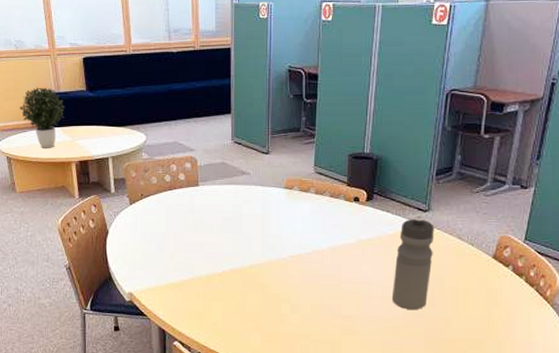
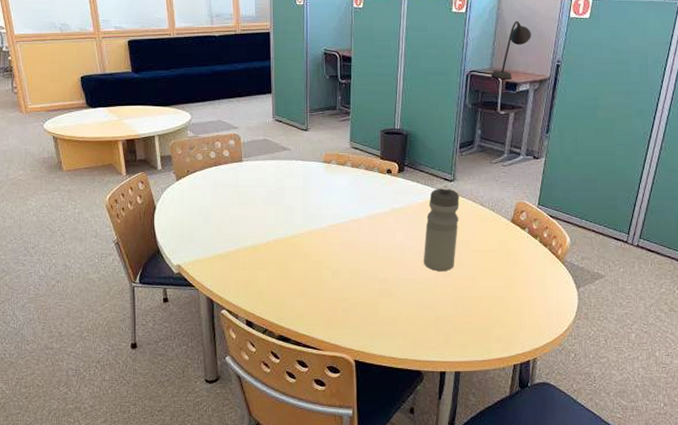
potted plant: present [19,87,65,148] -> none [65,68,111,128]
desk lamp: none [475,33,523,99] -> present [491,20,531,80]

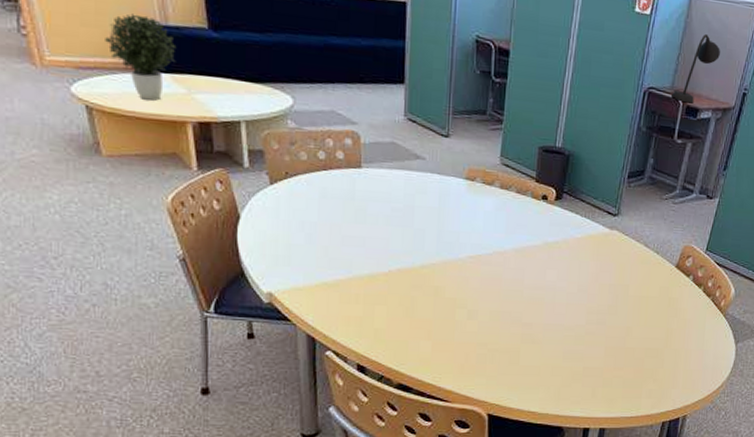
potted plant: none [65,68,111,128] -> present [105,14,177,101]
water bottle: present [423,185,460,271] -> none [575,219,623,318]

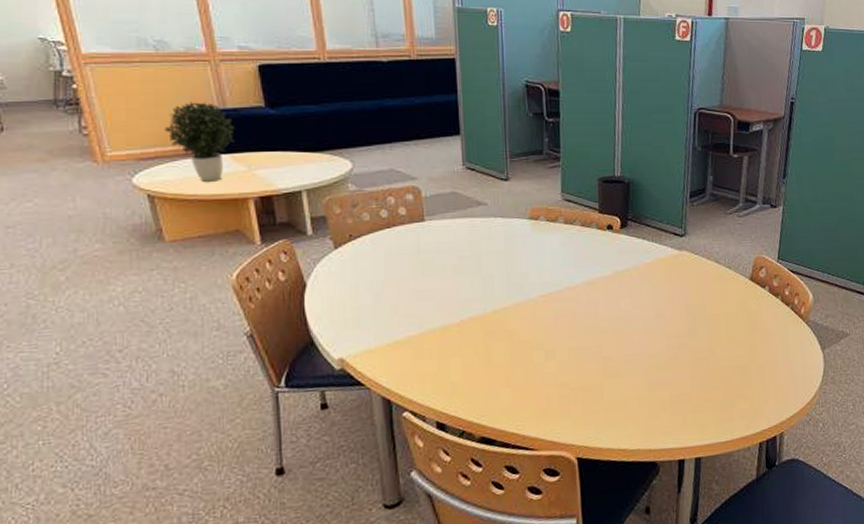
desk lamp: present [672,33,720,104] -> none [722,51,763,118]

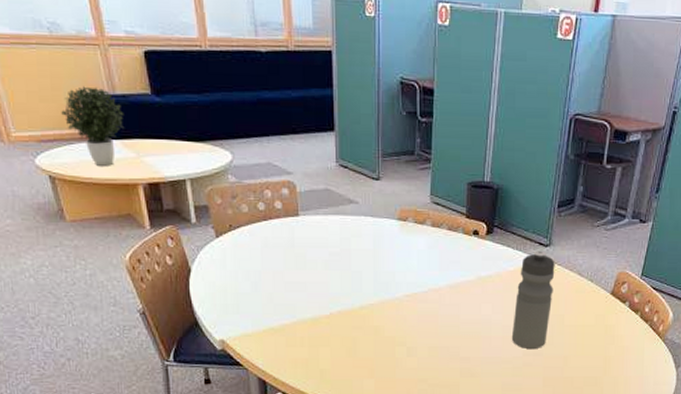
water bottle: none [653,241,693,342] -> present [511,250,555,348]

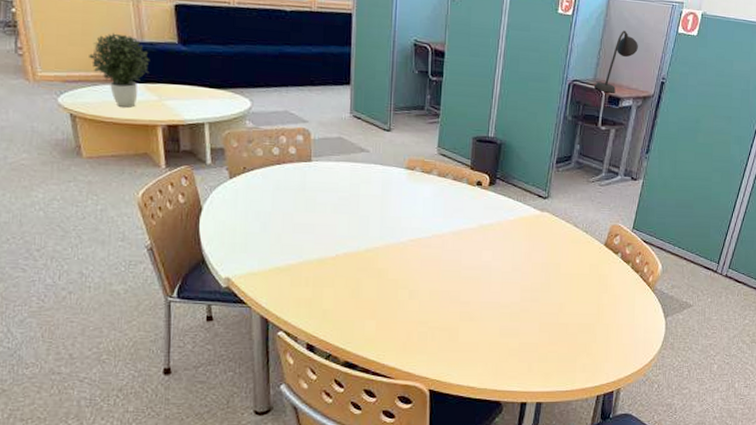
water bottle: present [511,250,555,348] -> none [510,202,553,295]
desk lamp: none [599,53,647,127] -> present [594,30,638,93]

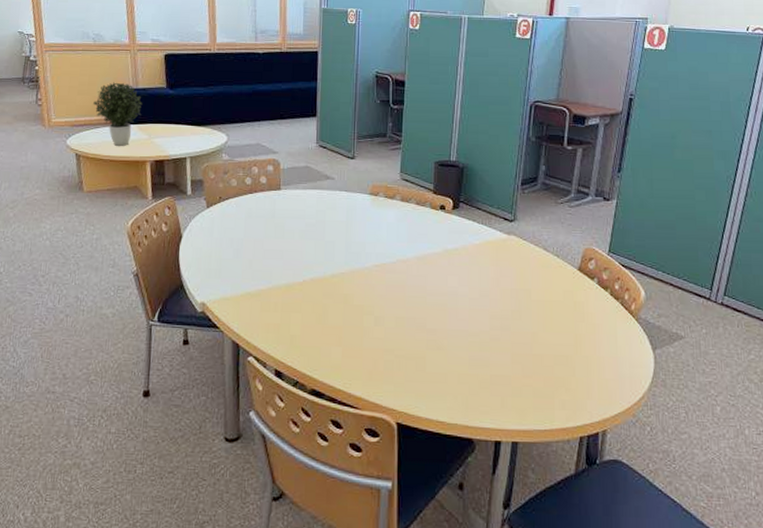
desk lamp: present [594,30,638,93] -> none [558,49,602,112]

